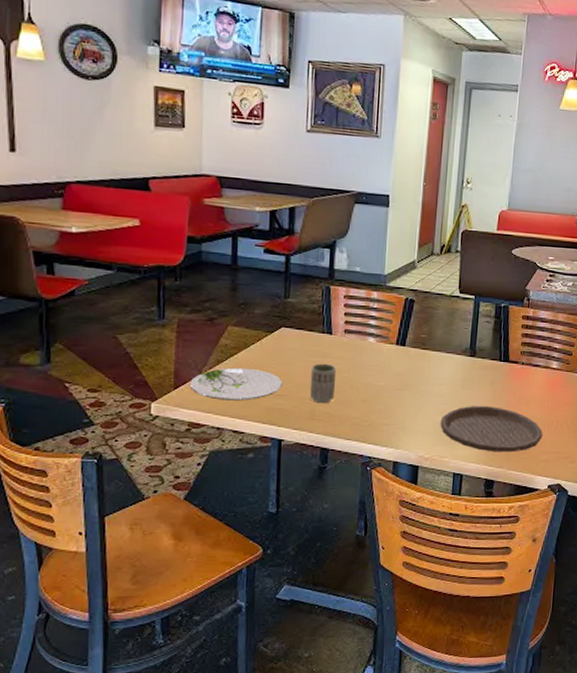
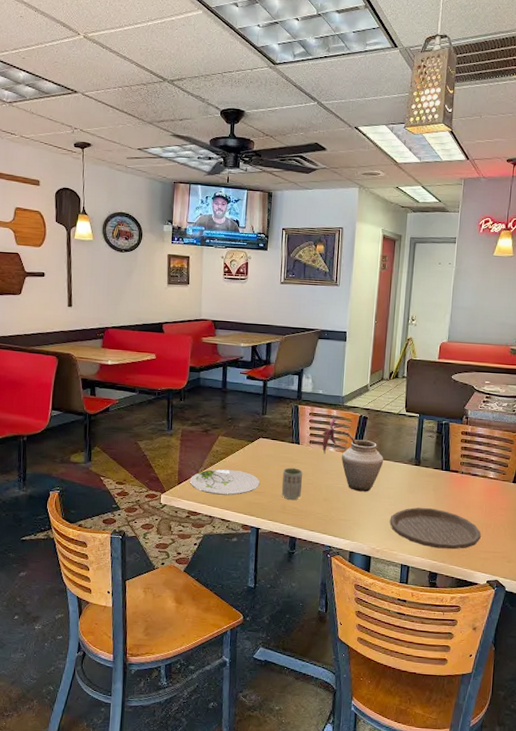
vase: none [360,301,434,390] -> present [322,417,384,492]

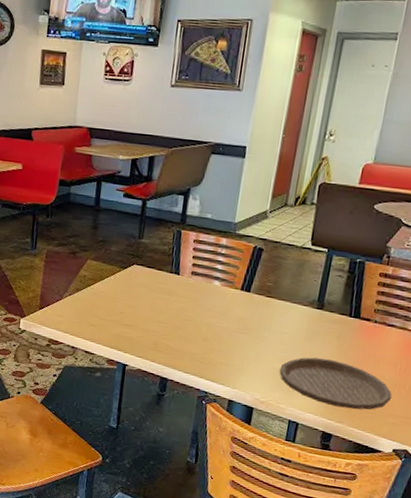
plate: present [189,469,260,496] -> none [52,296,131,326]
cup: present [281,467,303,500] -> none [154,300,181,337]
vase: present [322,417,384,492] -> none [206,246,279,335]

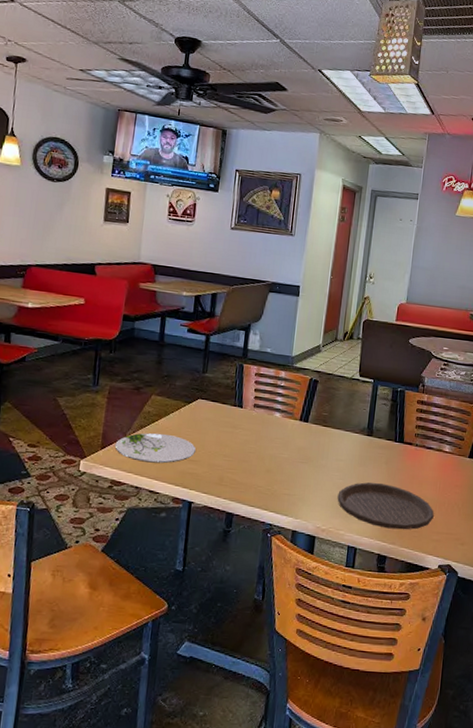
plate: none [52,296,131,326] -> present [114,432,196,464]

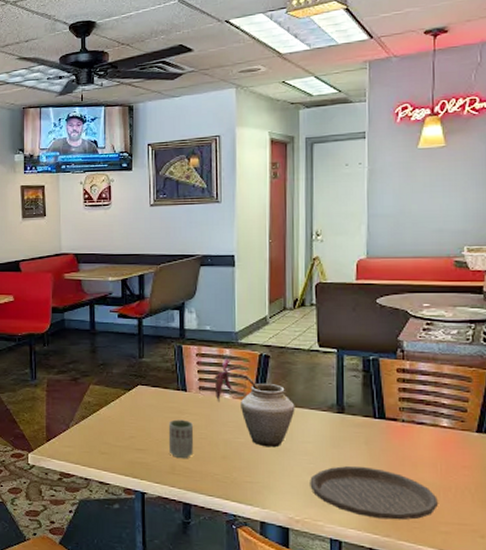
plate: present [114,432,196,464] -> none [59,423,142,454]
cup: none [219,433,245,470] -> present [168,419,194,458]
vase: none [268,379,334,464] -> present [214,358,295,448]

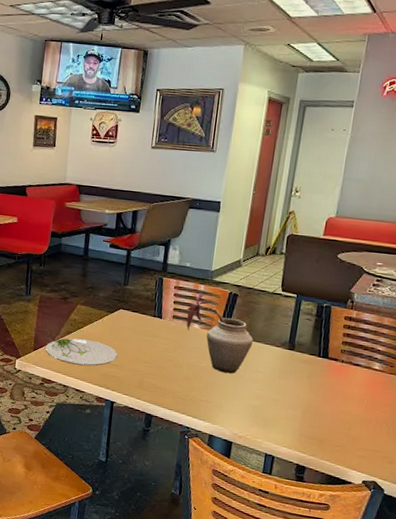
plate: none [59,423,142,454] -> present [45,338,118,366]
cup: present [168,419,194,458] -> none [139,342,164,376]
plate: present [310,466,438,520] -> none [255,394,360,444]

